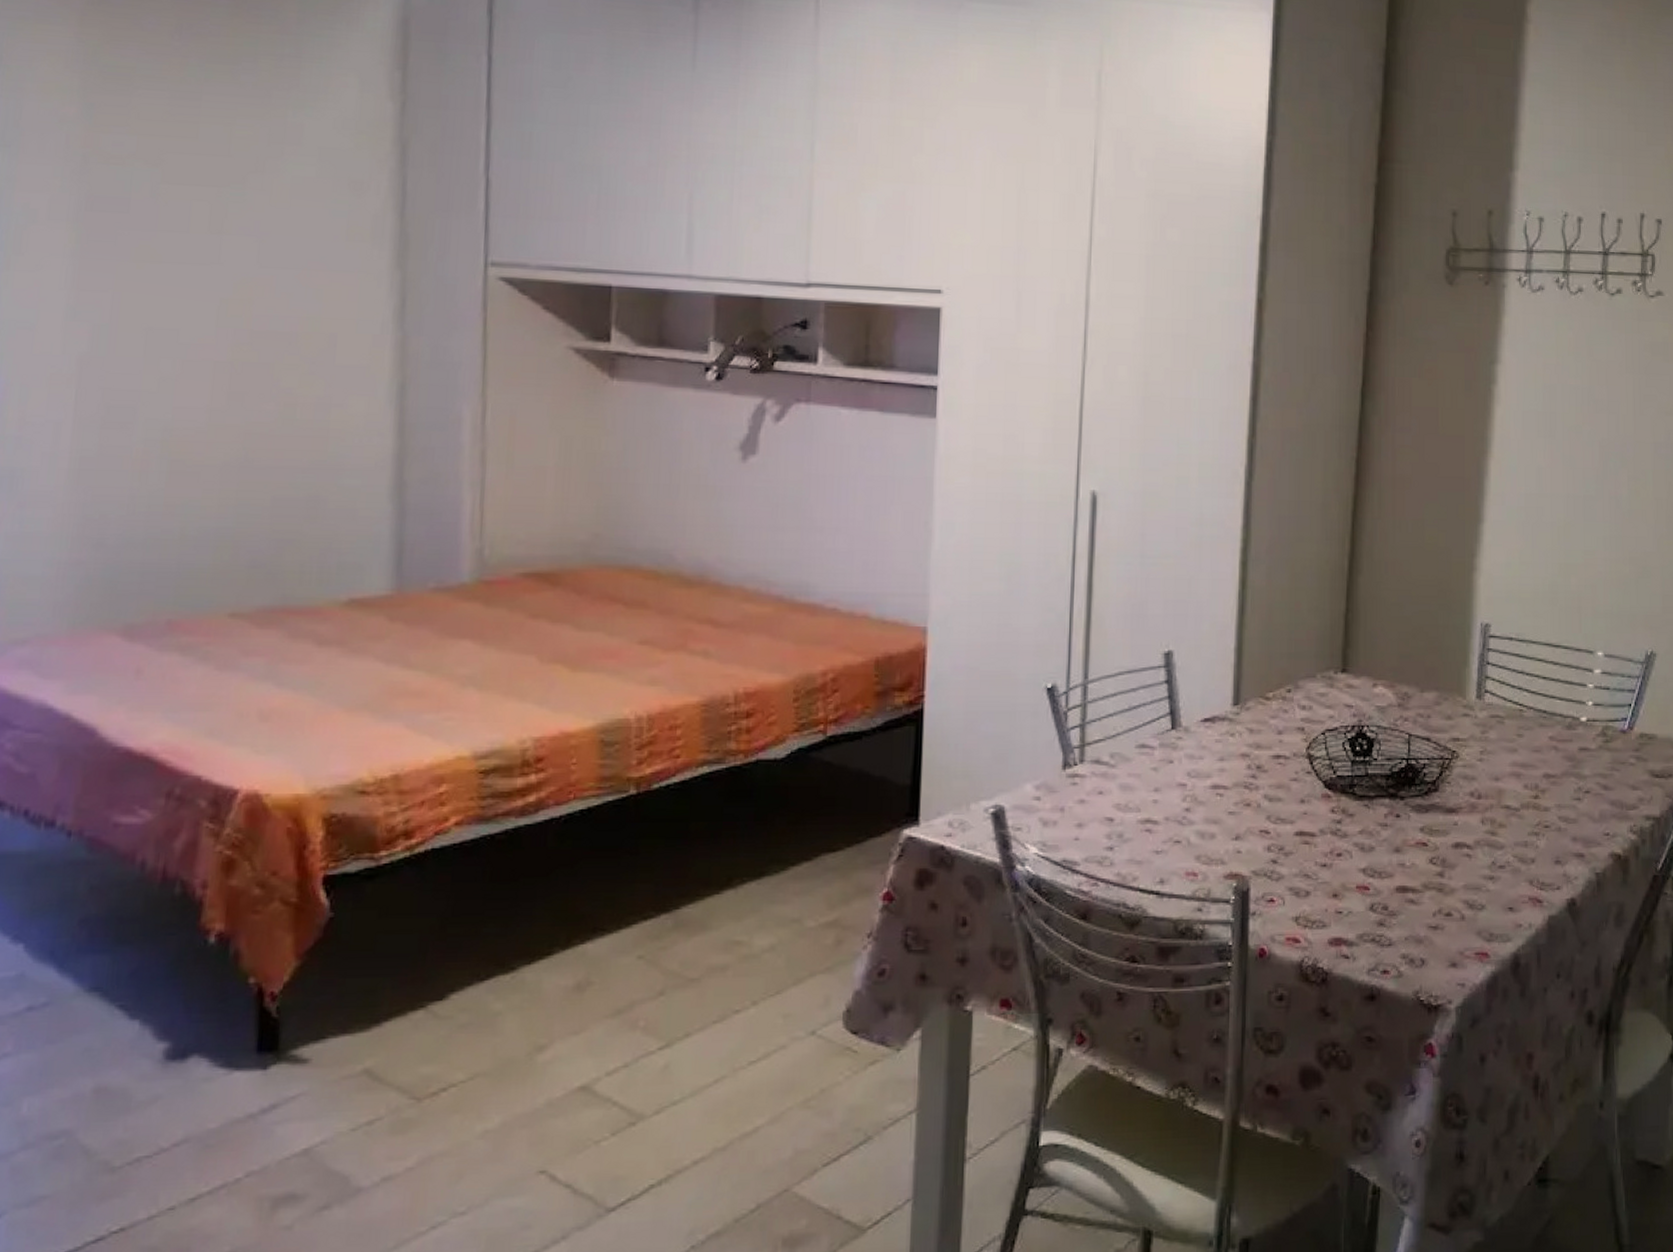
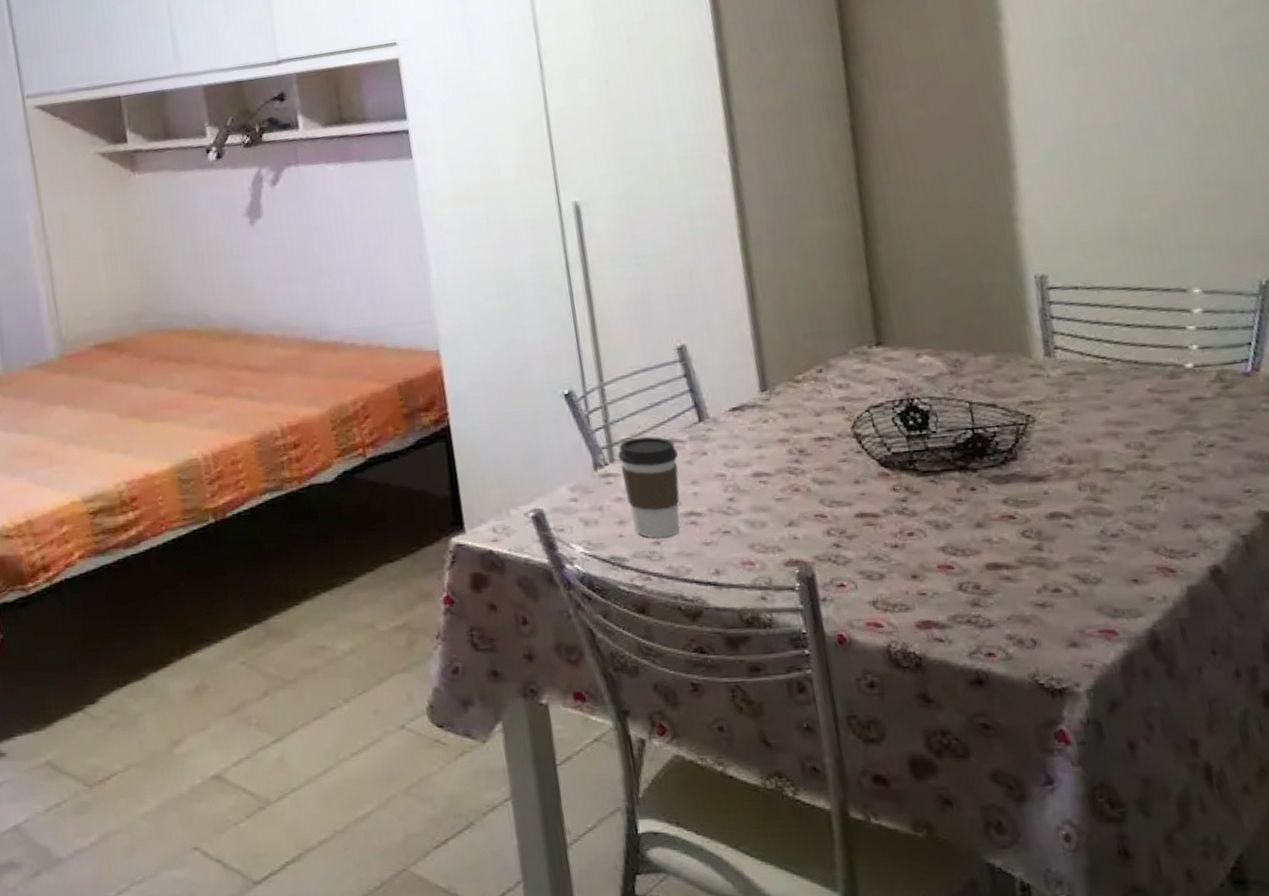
coffee cup: none [1088,739,1146,844] -> present [617,436,680,538]

